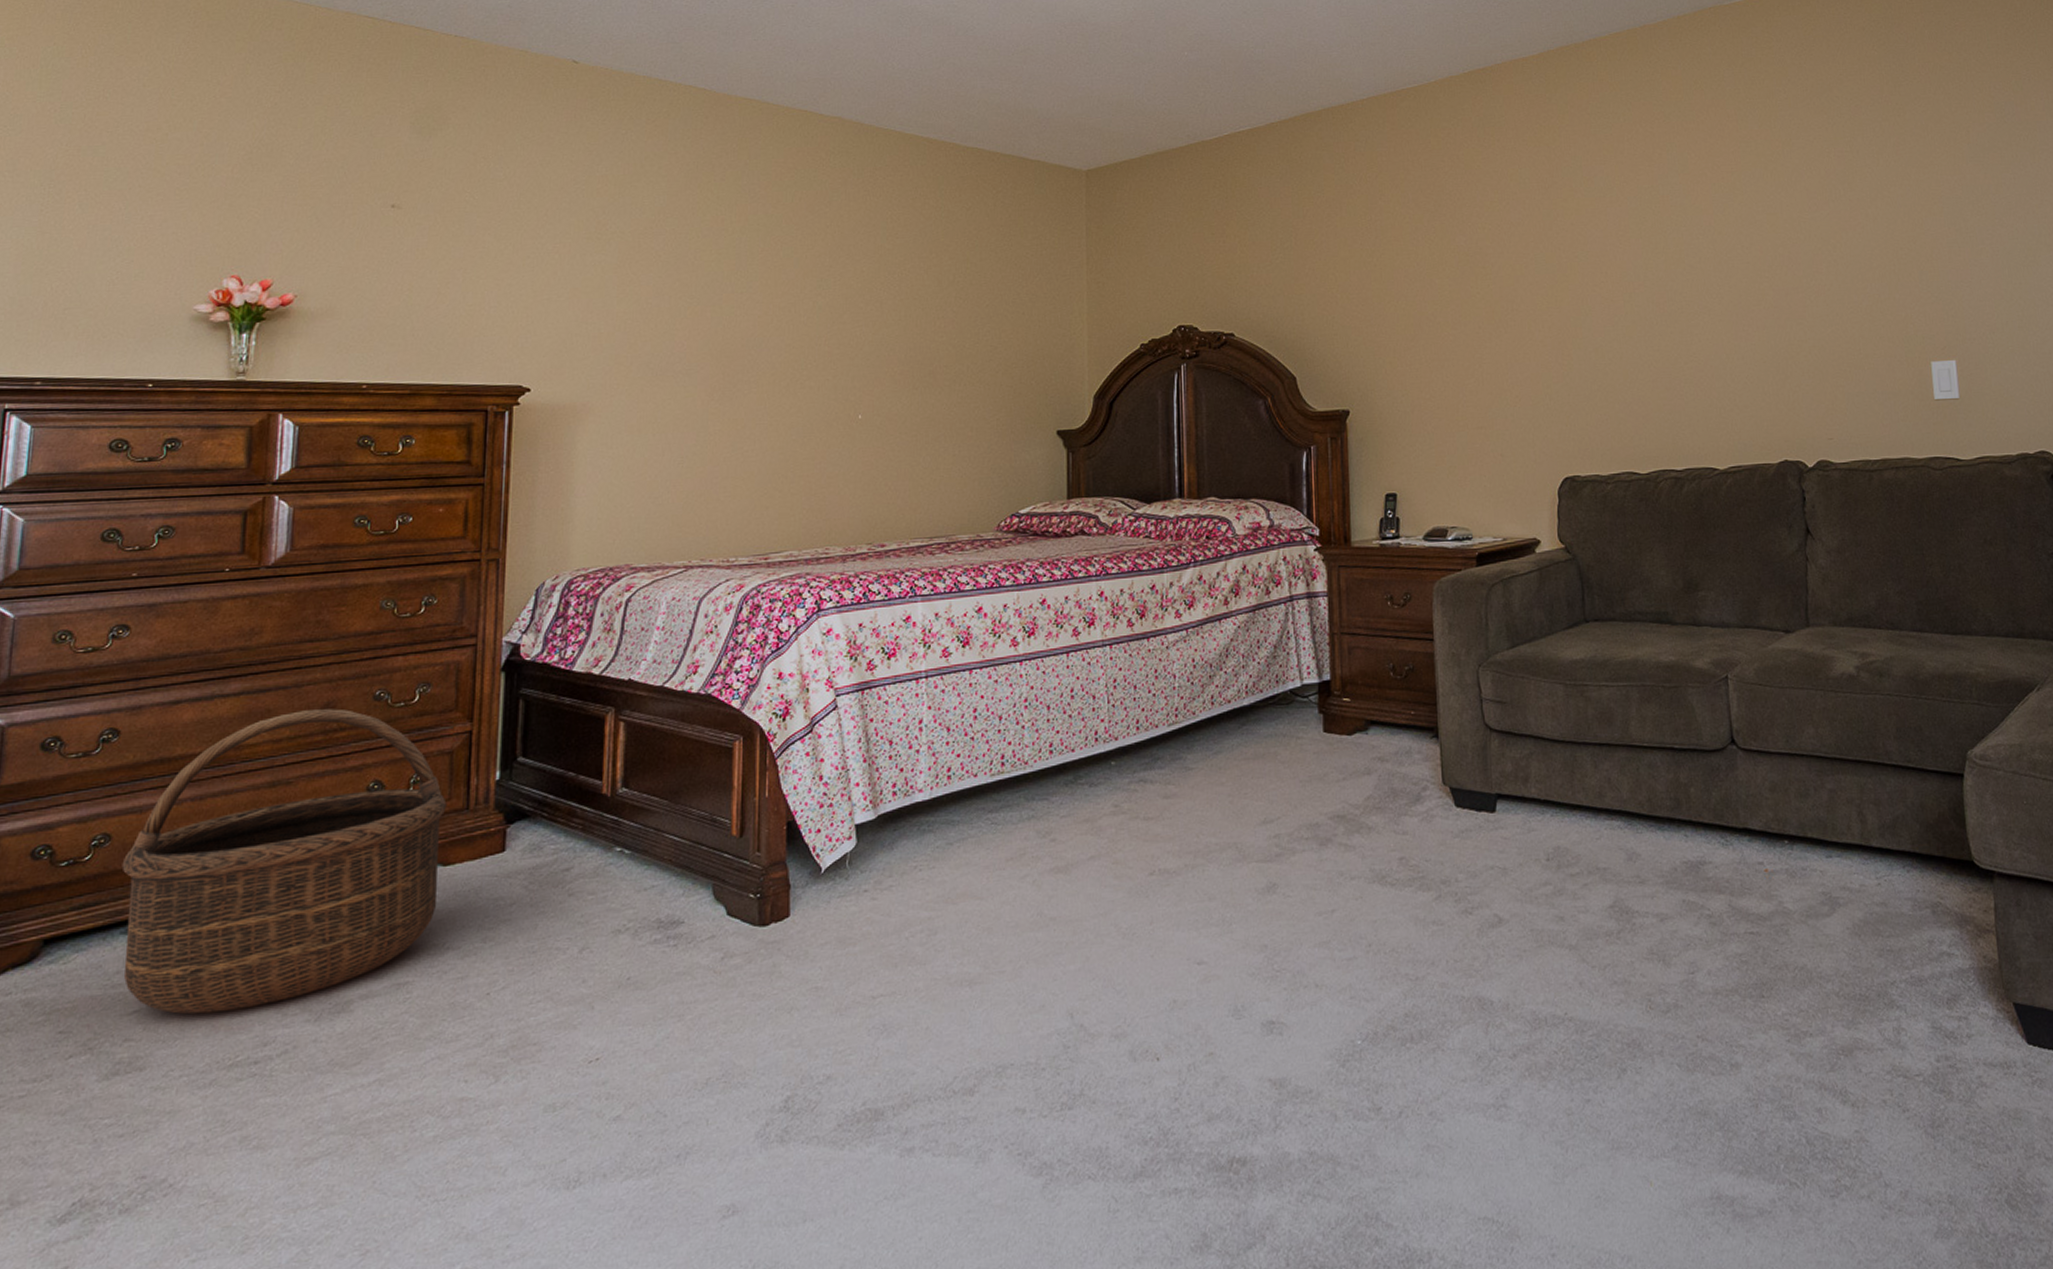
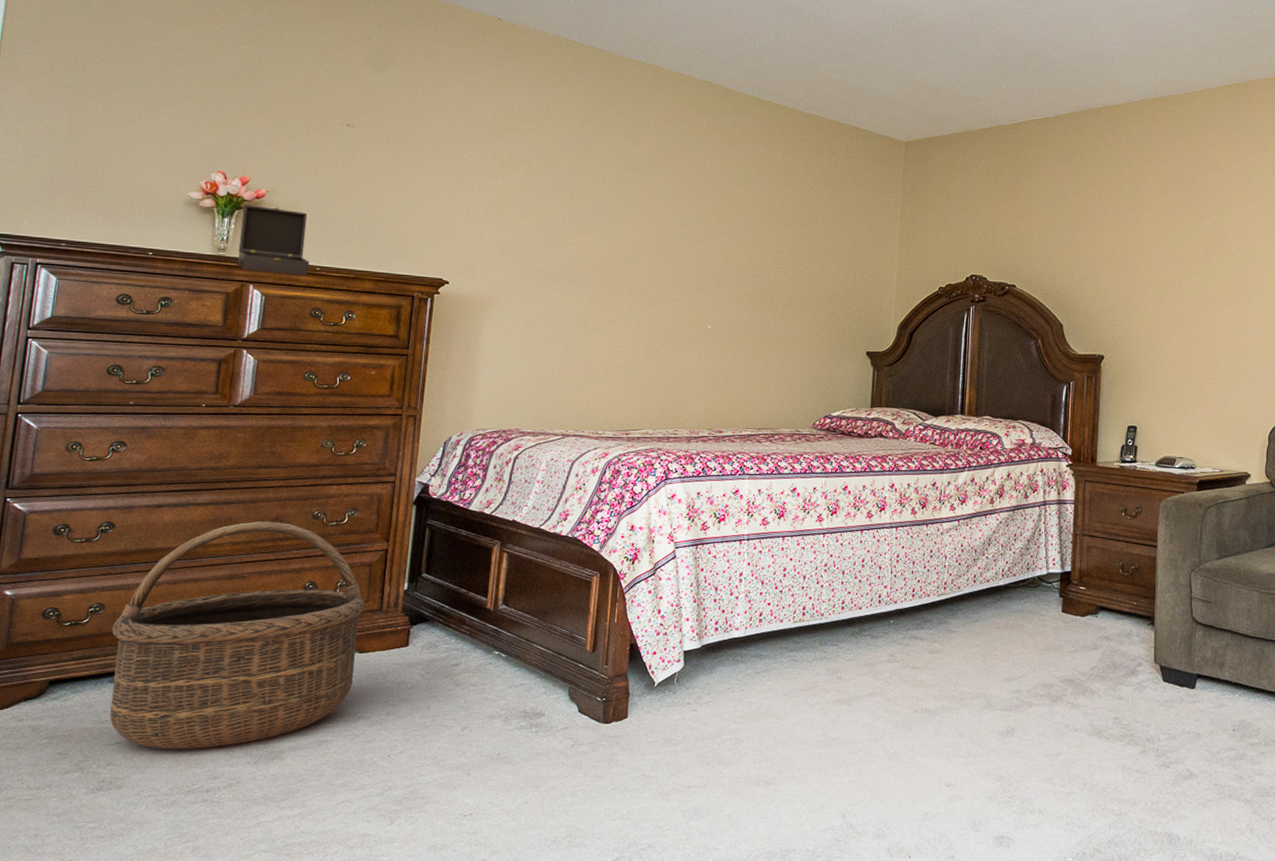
jewelry box: none [260,313,354,398] -> present [236,205,310,276]

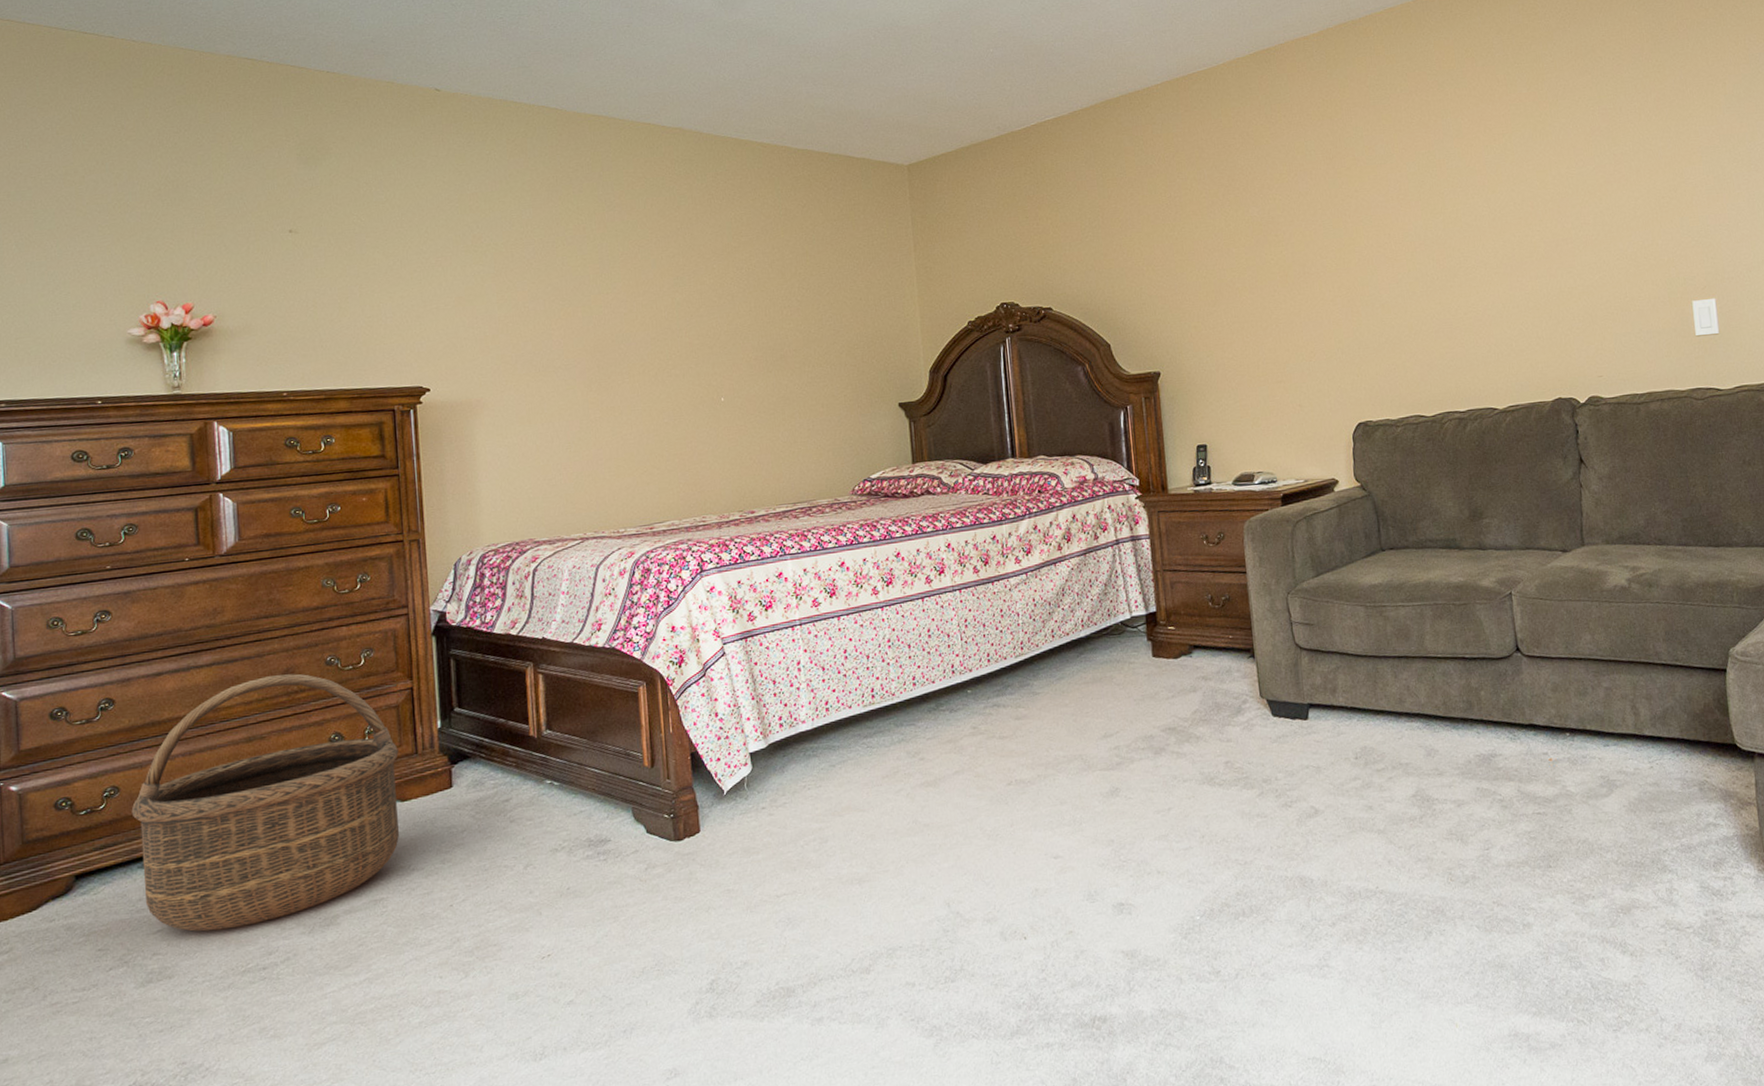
jewelry box: present [236,205,310,276] -> none [191,331,275,407]

